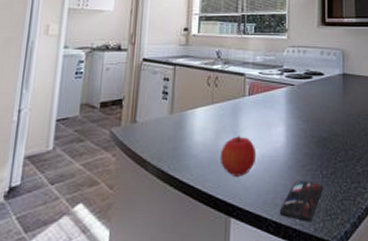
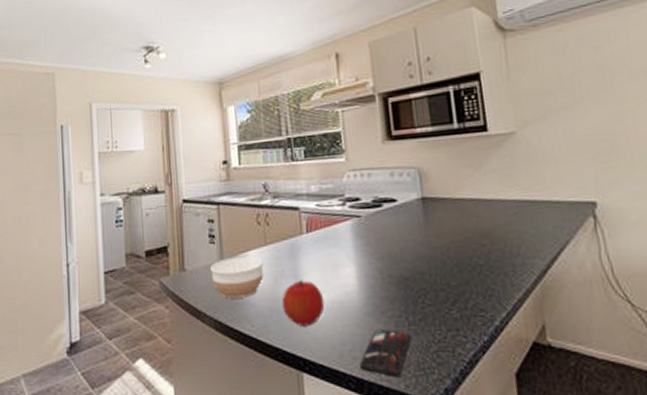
bowl: none [160,112,209,149] -> present [210,256,264,299]

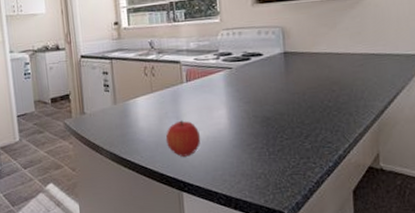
bowl: present [210,256,264,299] -> none [106,101,151,136]
smartphone: present [359,328,411,376] -> none [228,157,270,194]

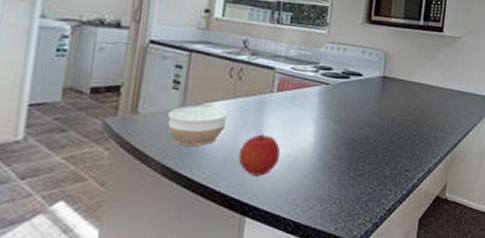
bowl: none [106,101,151,136] -> present [167,105,228,146]

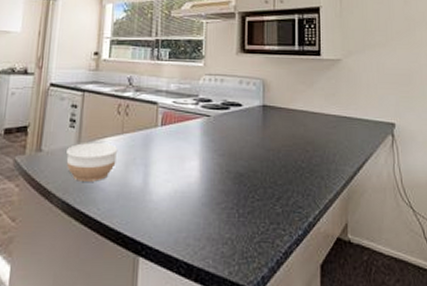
fruit: present [238,134,281,176] -> none [129,169,169,213]

